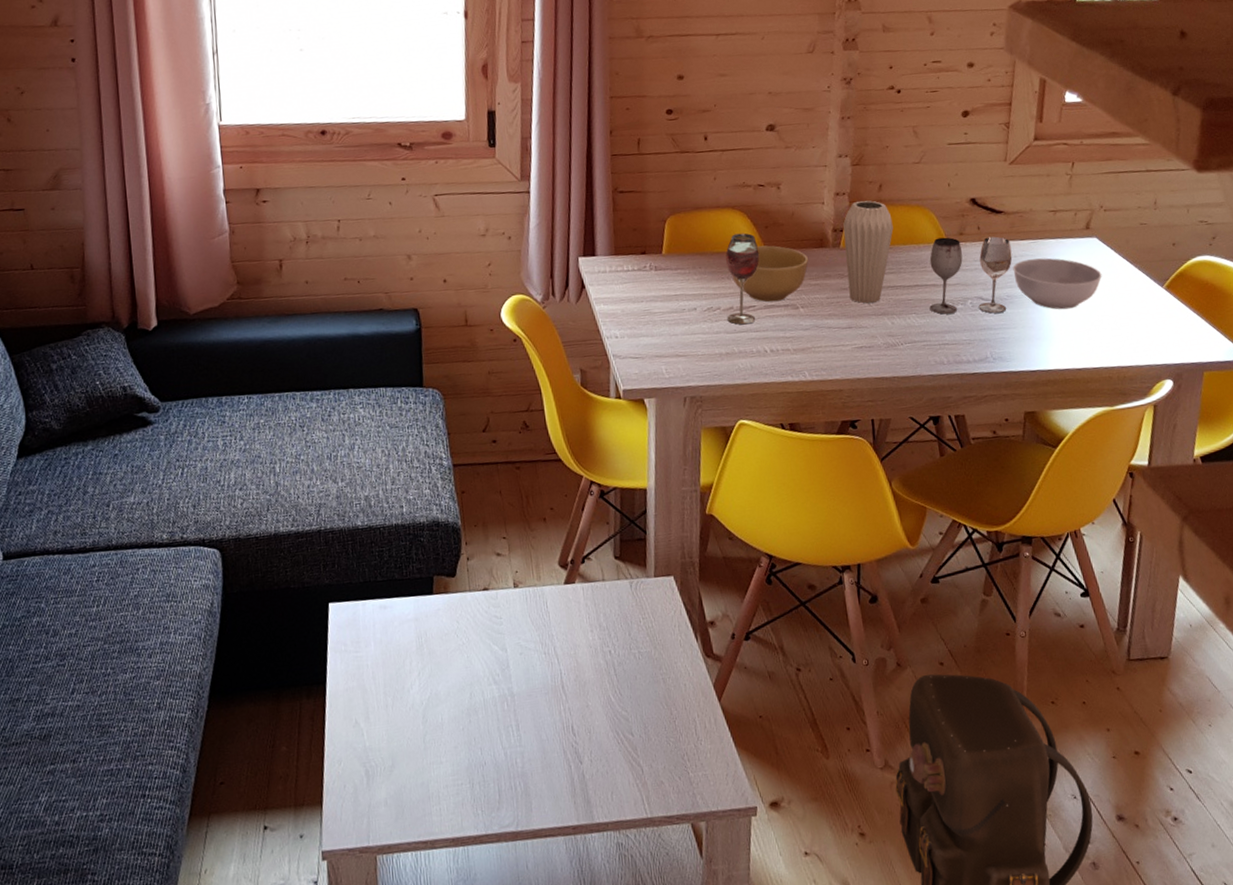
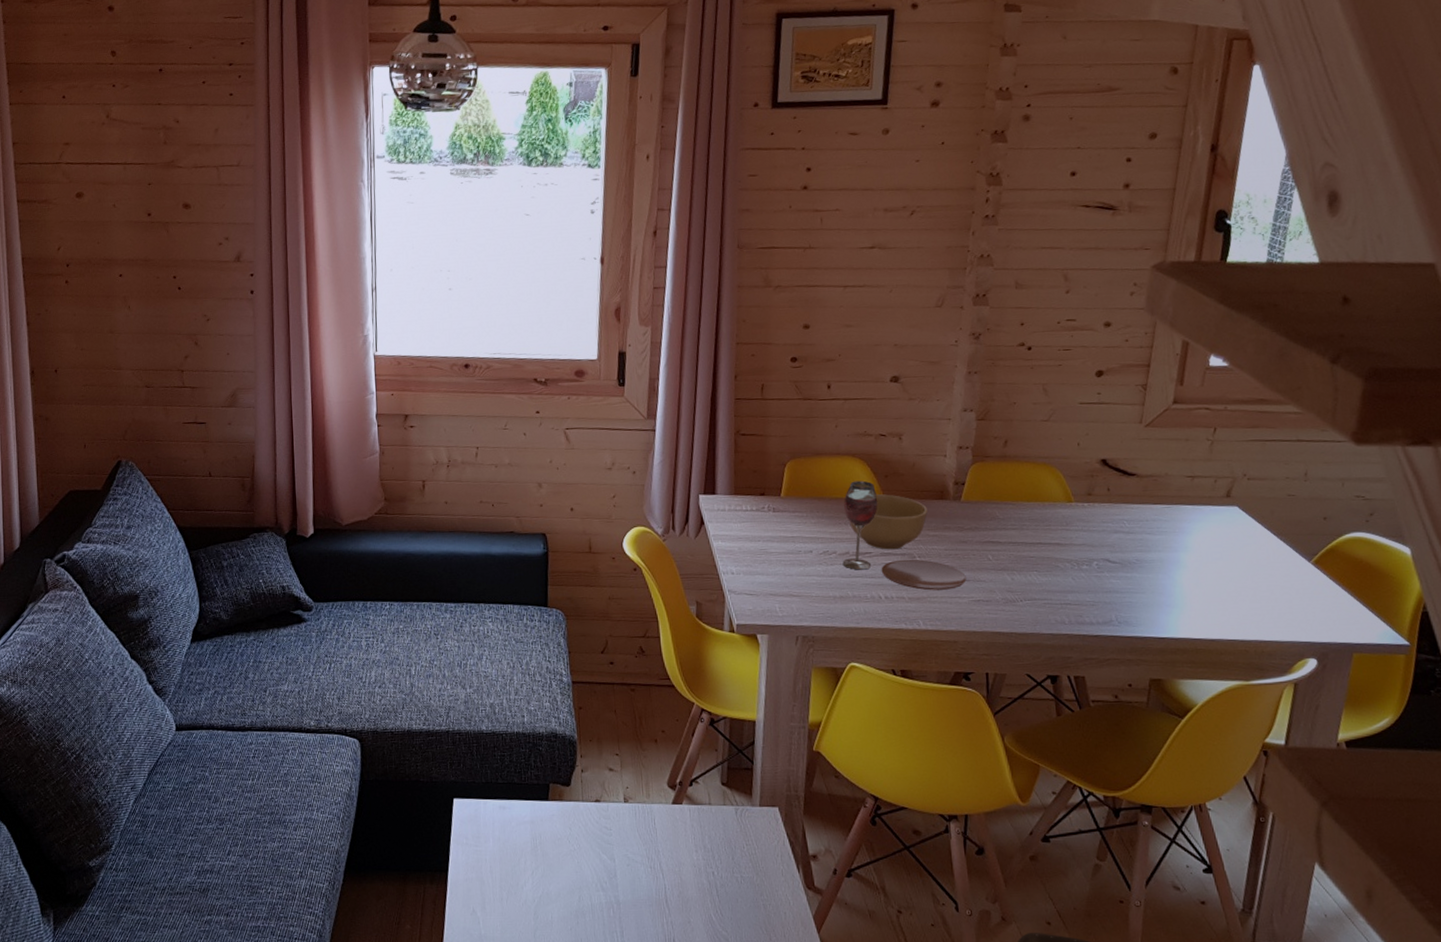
plate: none [765,309,849,341] -> present [881,559,966,591]
vase: present [842,200,894,304] -> none [964,455,1018,558]
wineglass: present [929,236,1013,315] -> none [1052,496,1144,577]
bowl: present [1012,257,1102,310] -> none [1143,523,1242,578]

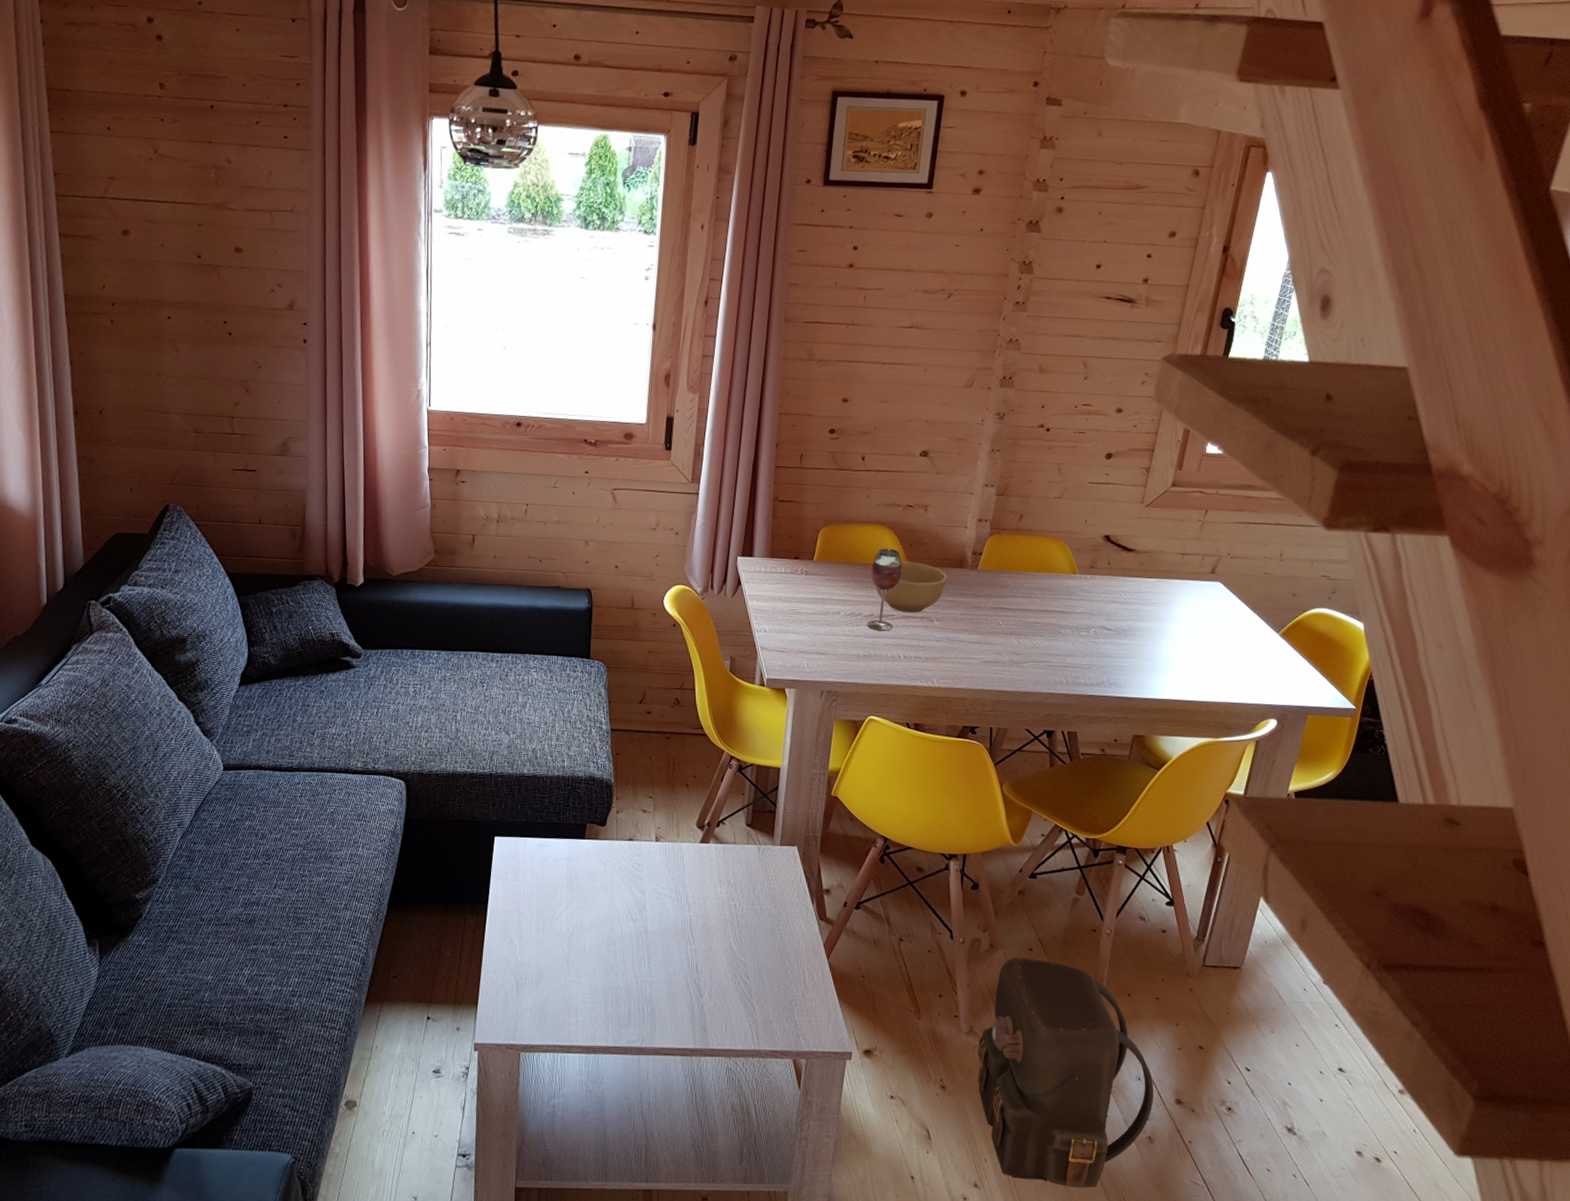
plate: present [881,559,966,591] -> none [902,622,978,651]

